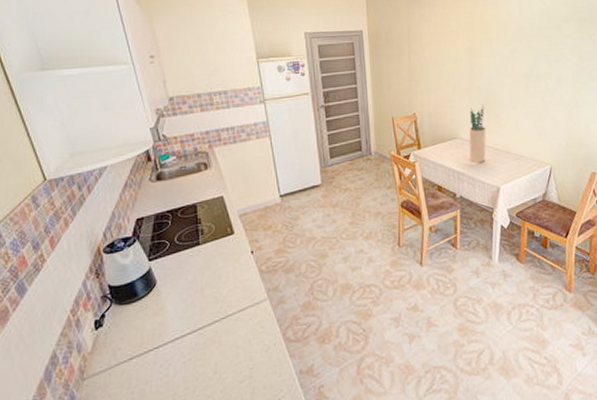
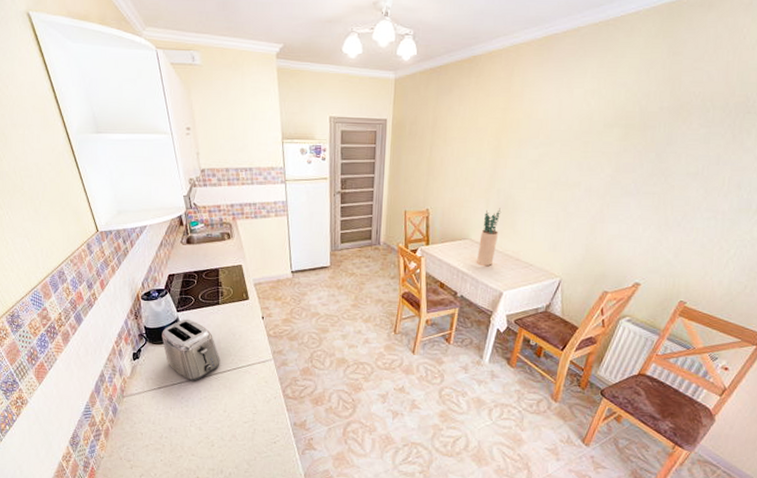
toaster: none [131,267,206,343] -> present [161,319,221,381]

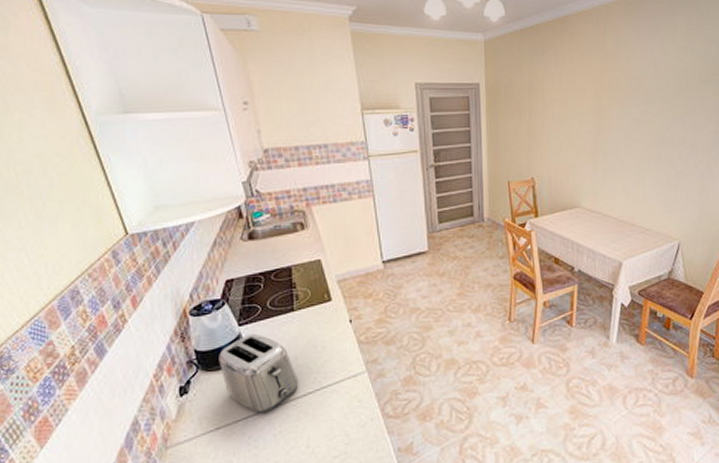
vase: present [477,208,502,267] -> none [591,171,611,236]

